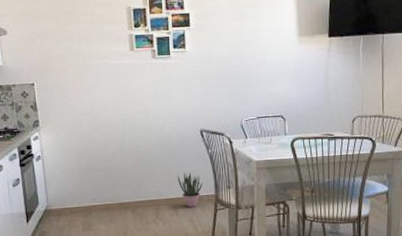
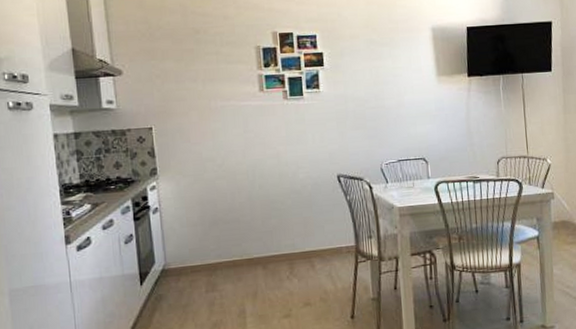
potted plant: present [177,172,203,207] -> none [313,221,342,261]

